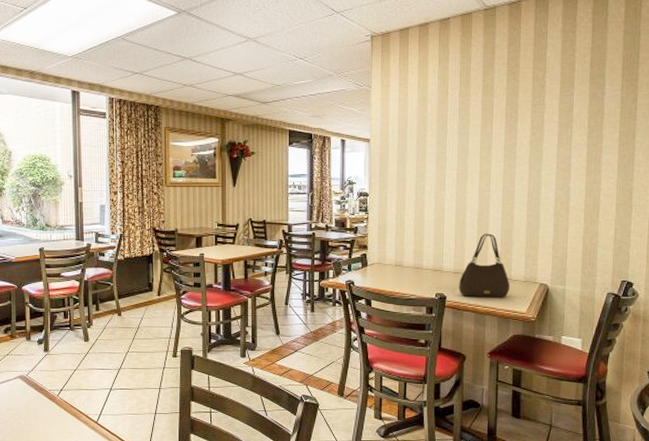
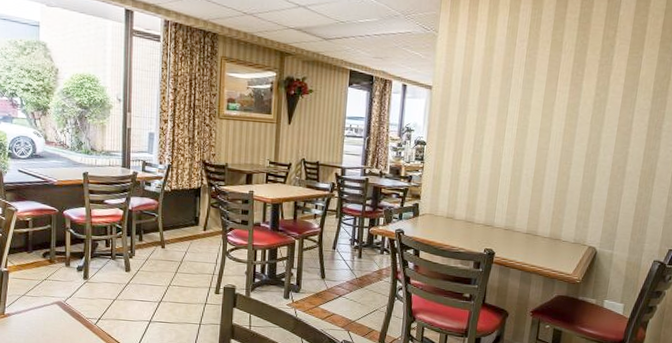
handbag: present [459,233,511,297] -> none [508,192,559,257]

